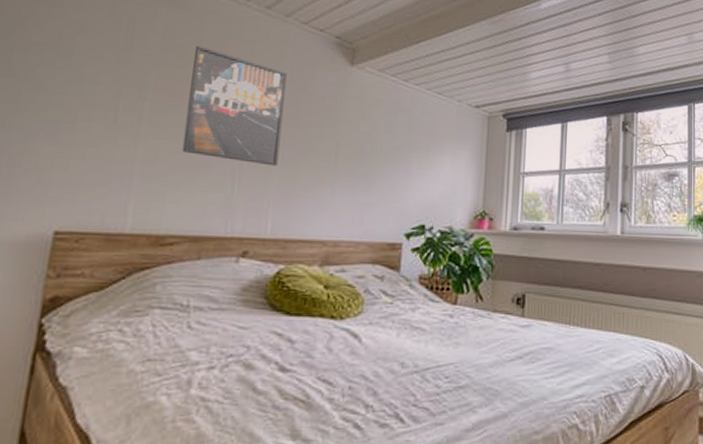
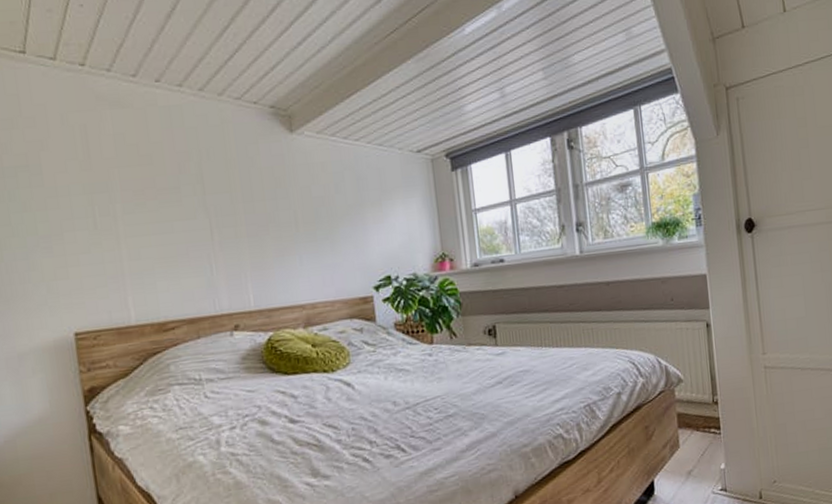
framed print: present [182,45,287,166] -> none [146,140,246,246]

